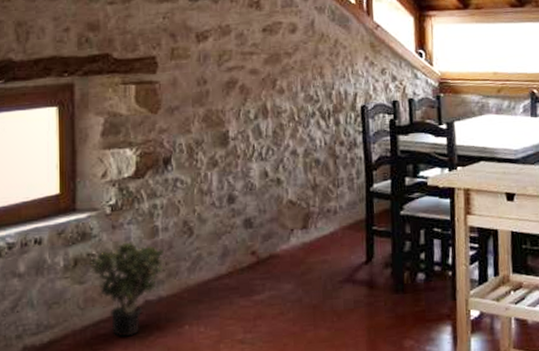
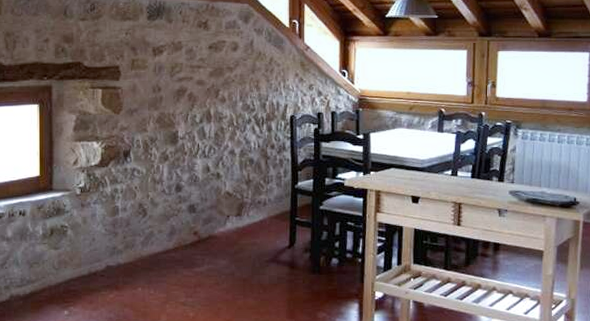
potted plant: present [90,242,165,337] -> none [63,218,124,294]

